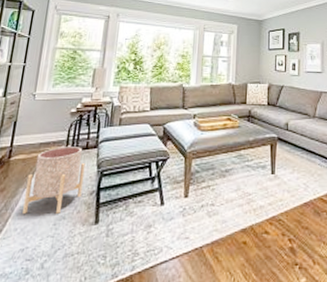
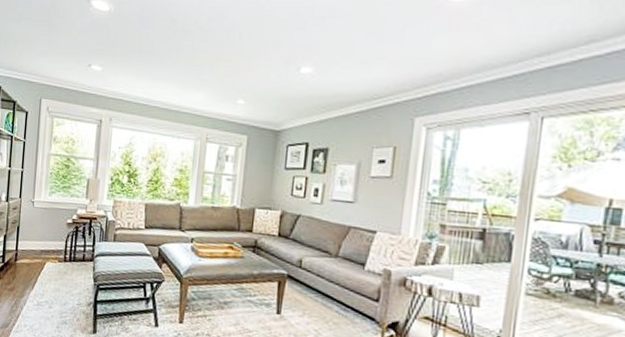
planter: present [23,147,85,214] -> none [30,256,83,318]

